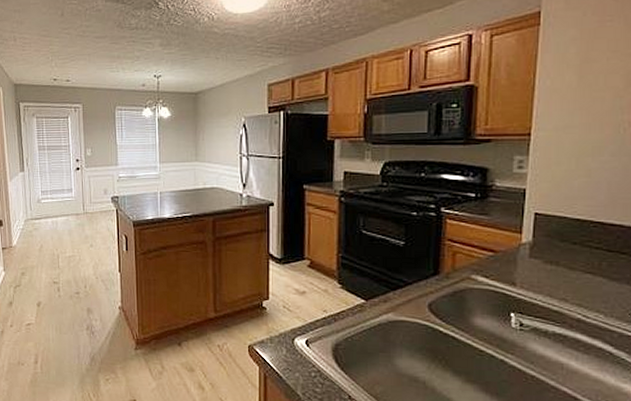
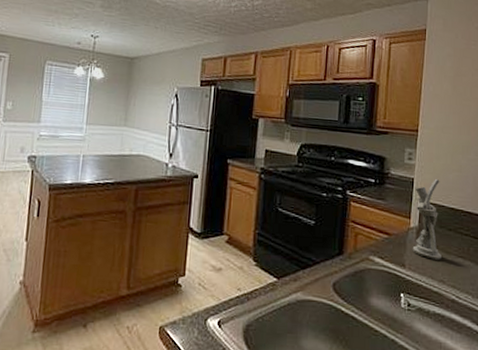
utensil holder: none [525,187,563,277] -> present [412,178,441,260]

